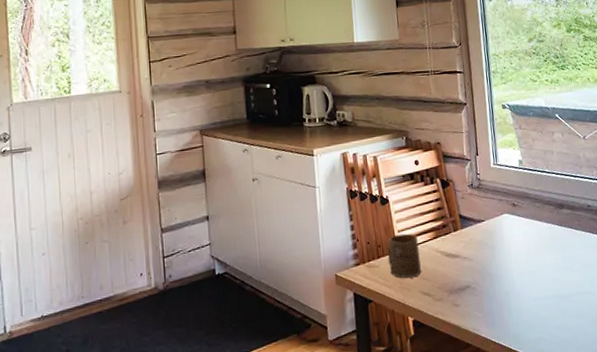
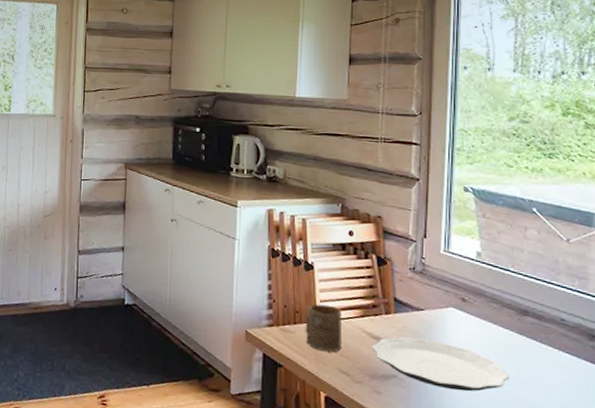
plate: none [446,246,557,288] -> present [372,336,510,392]

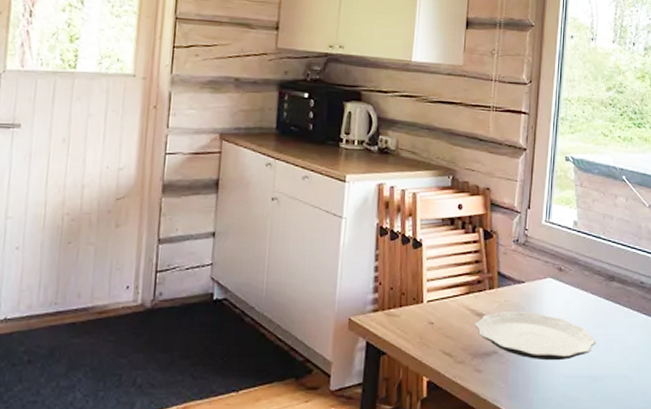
cup: present [305,304,342,352] -> none [410,283,448,334]

